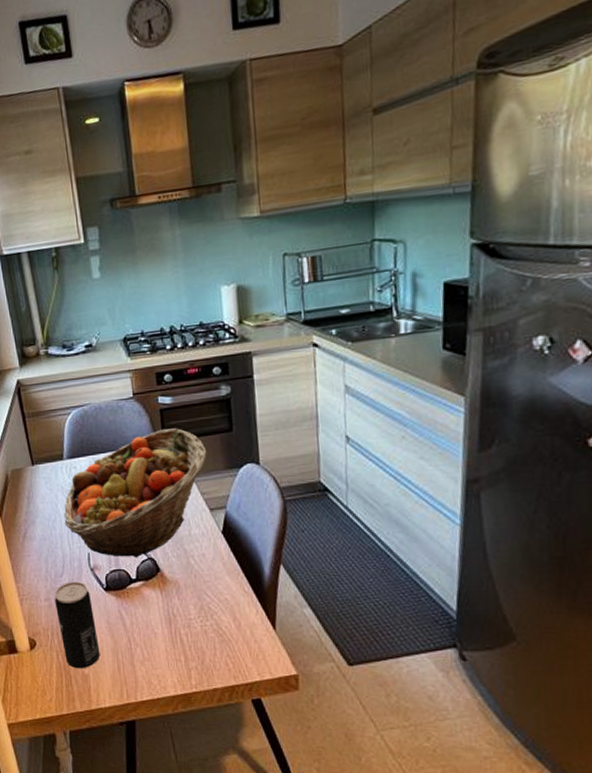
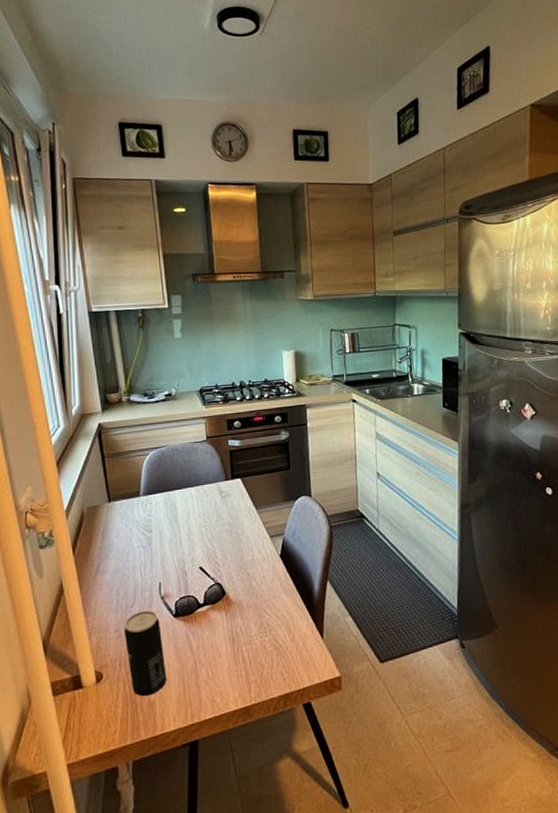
fruit basket: present [64,428,207,558] -> none [137,467,269,584]

